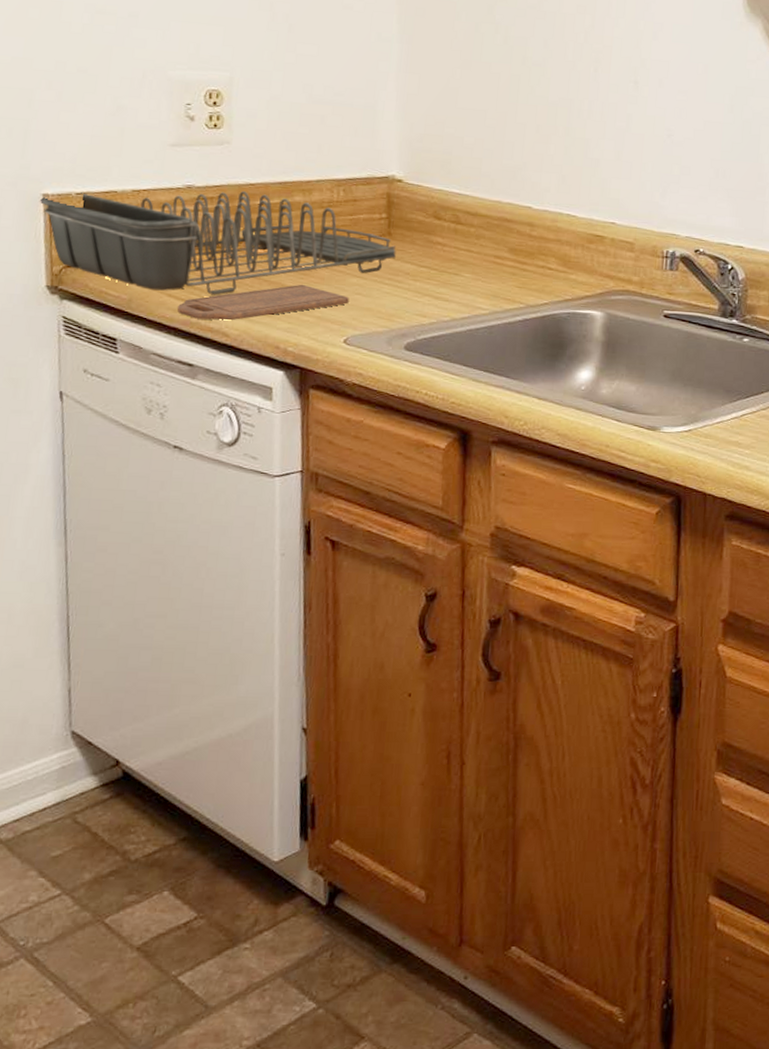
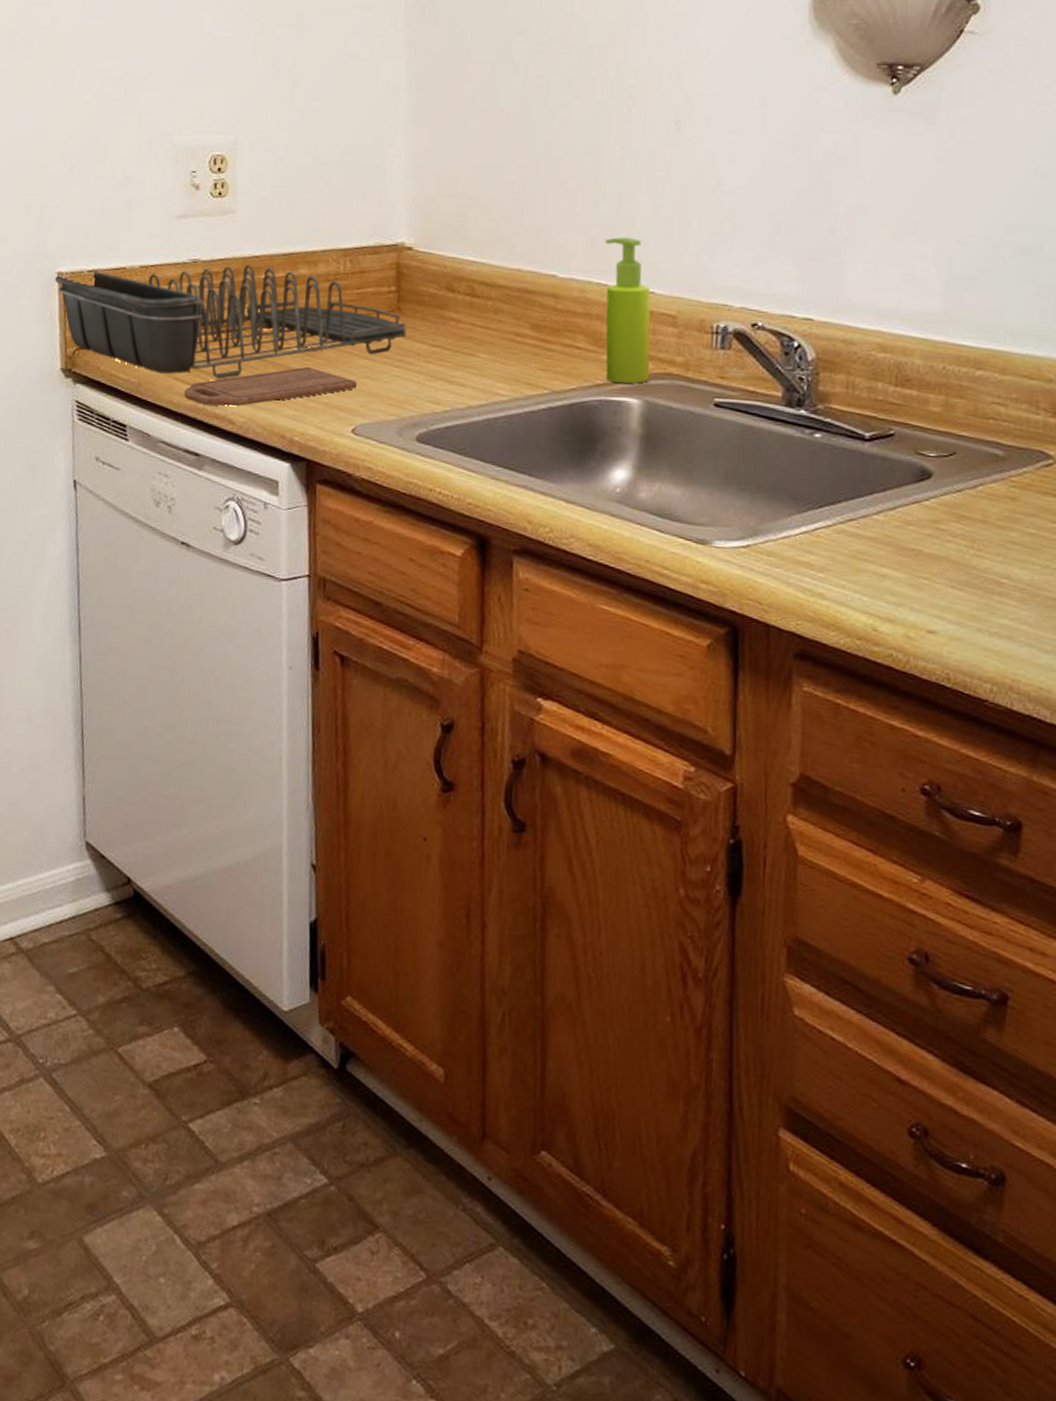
soap dispenser: none [573,176,612,299] -> present [605,236,651,384]

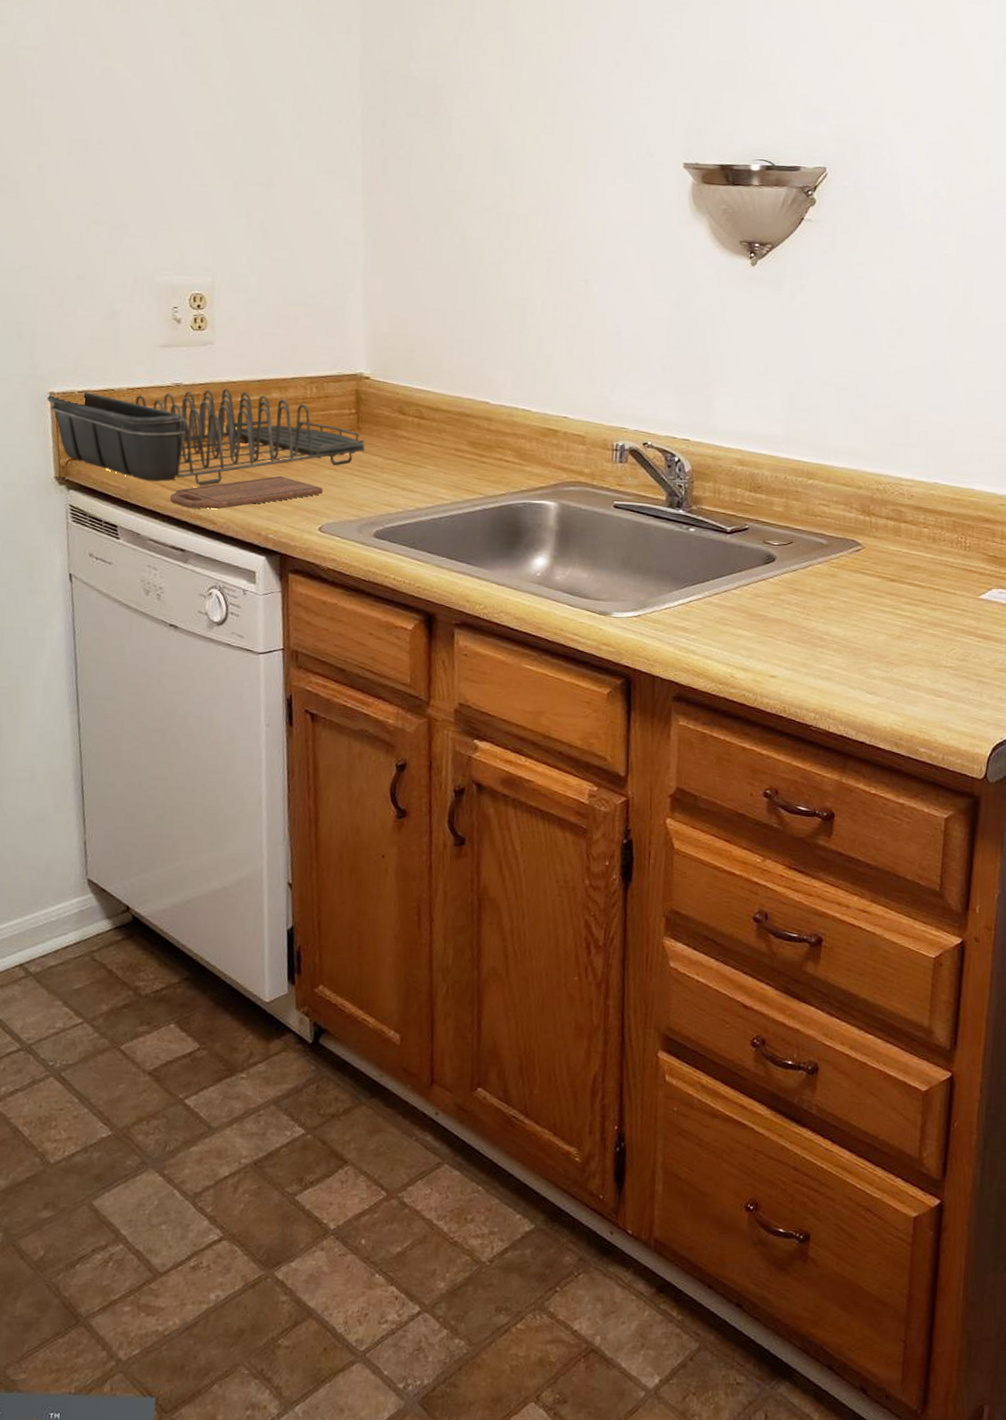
soap dispenser: present [605,236,651,384] -> none [529,372,565,490]

